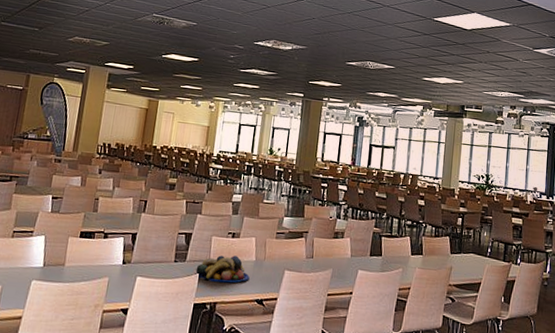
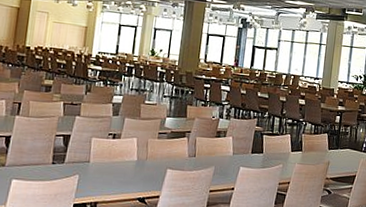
fruit bowl: present [195,255,250,283] -> none [74,156,131,183]

